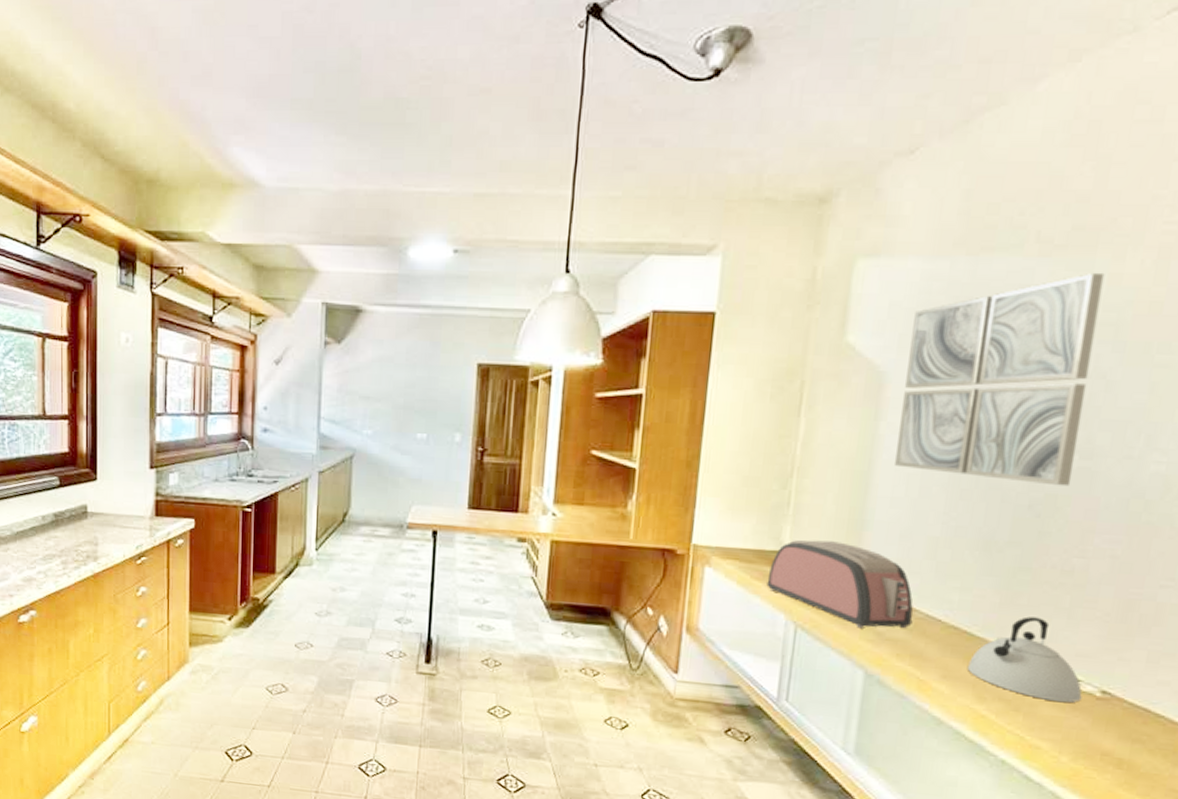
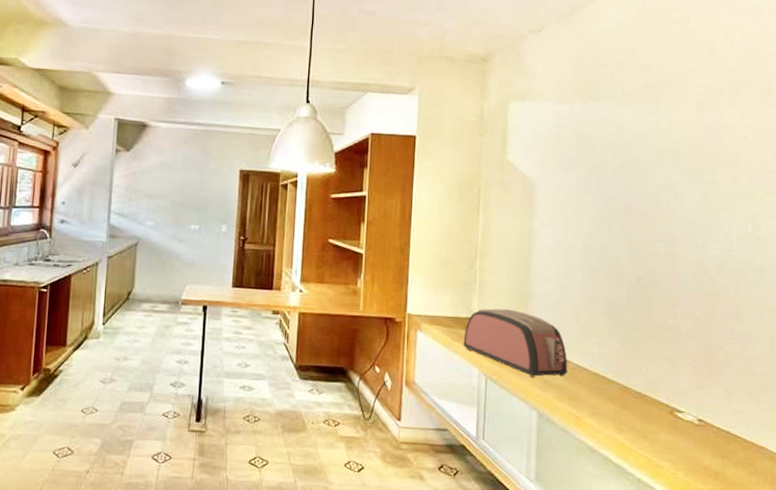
wall art: present [895,272,1105,487] -> none [546,117,667,266]
kettle: present [967,616,1082,703] -> none [608,364,686,430]

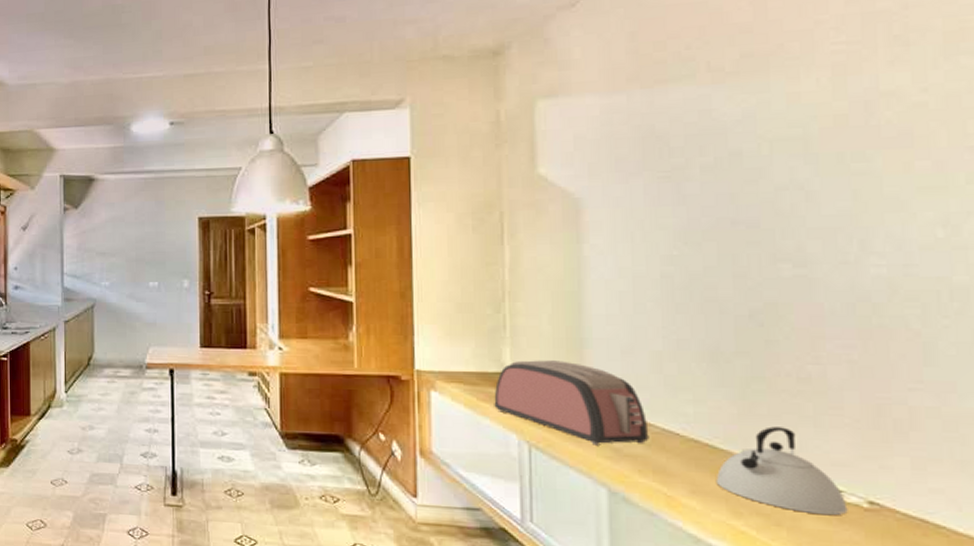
kettle: none [608,364,686,430] -> present [715,426,848,516]

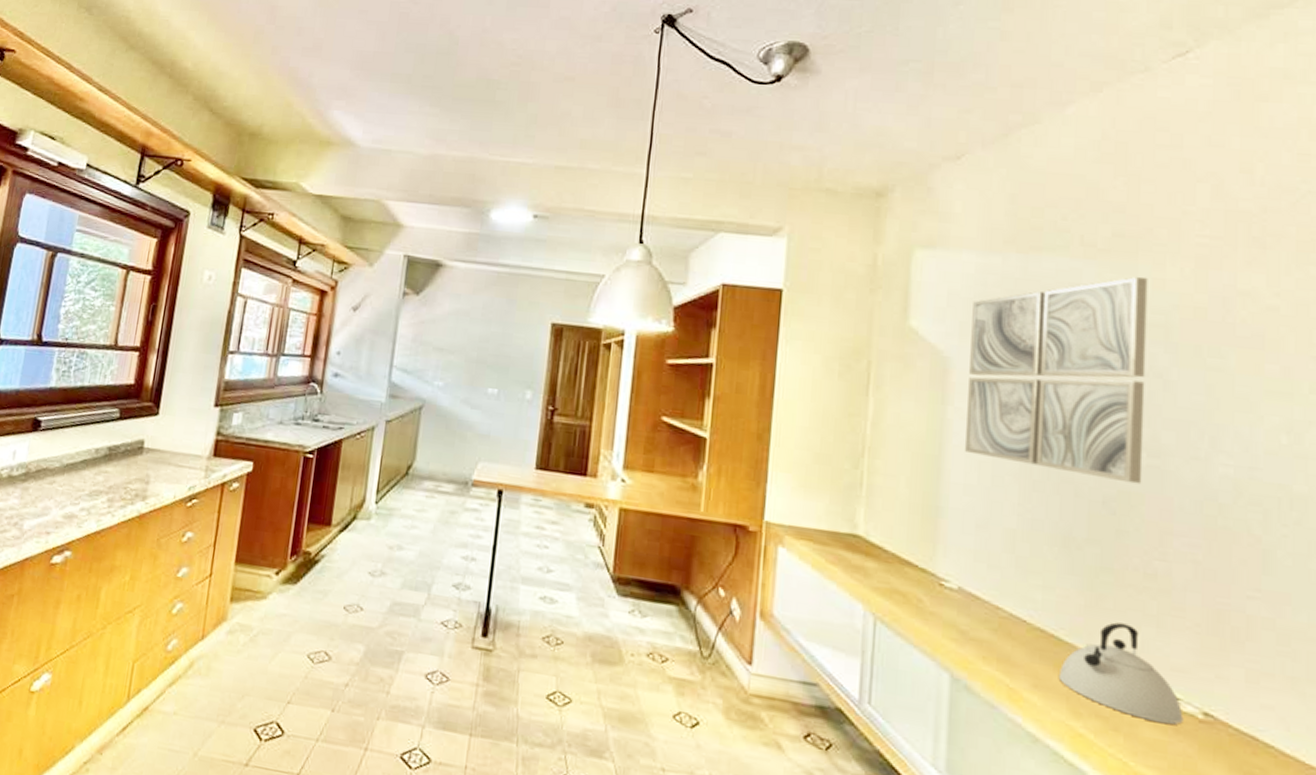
toaster: present [494,360,649,445] -> none [842,523,997,629]
wall art: none [600,92,789,295] -> present [965,276,1148,484]

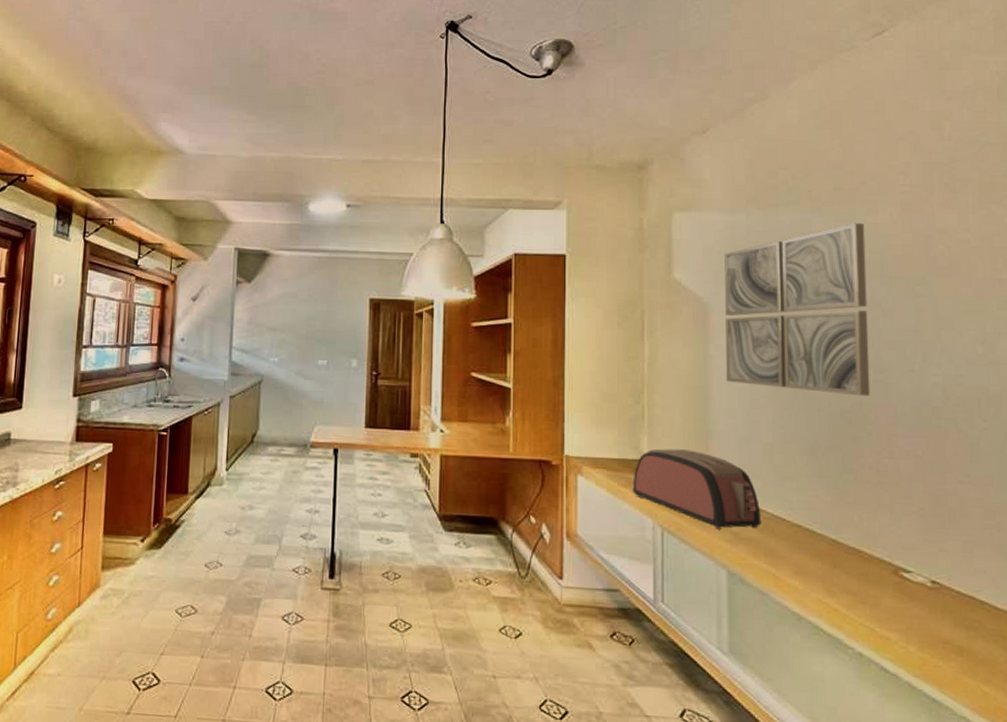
toaster: none [842,523,997,629] -> present [633,449,762,529]
kettle: present [1058,622,1184,725] -> none [814,513,916,594]

